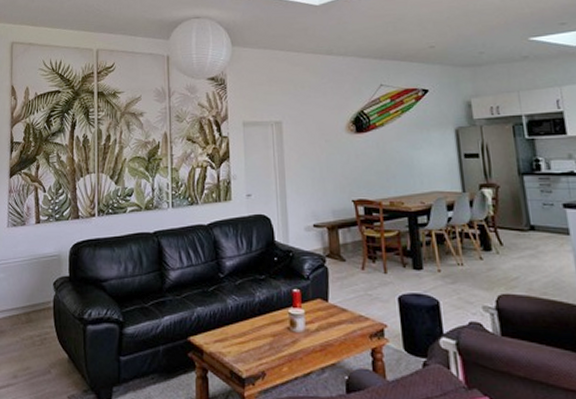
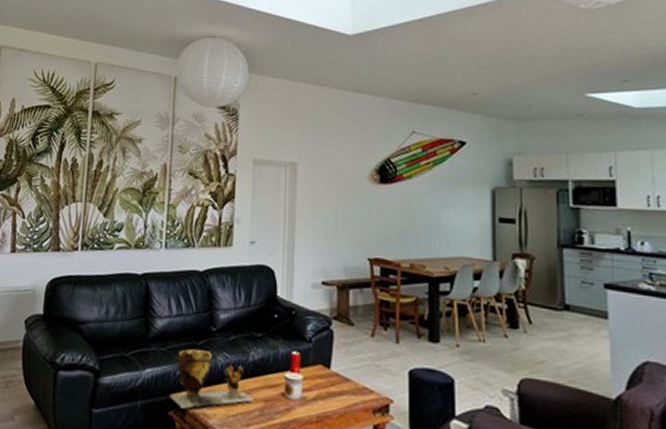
clay pot: none [189,295,263,349] -> present [171,349,254,409]

